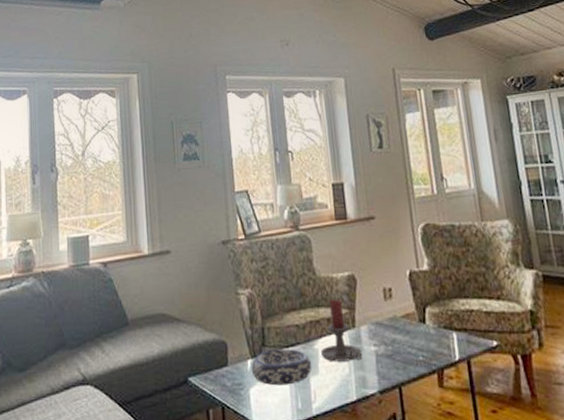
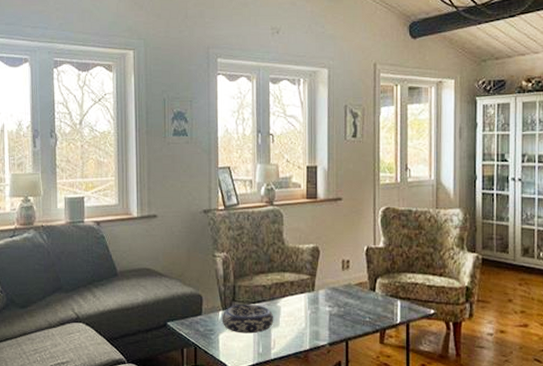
candle holder: present [320,299,363,362] -> none [282,266,318,318]

